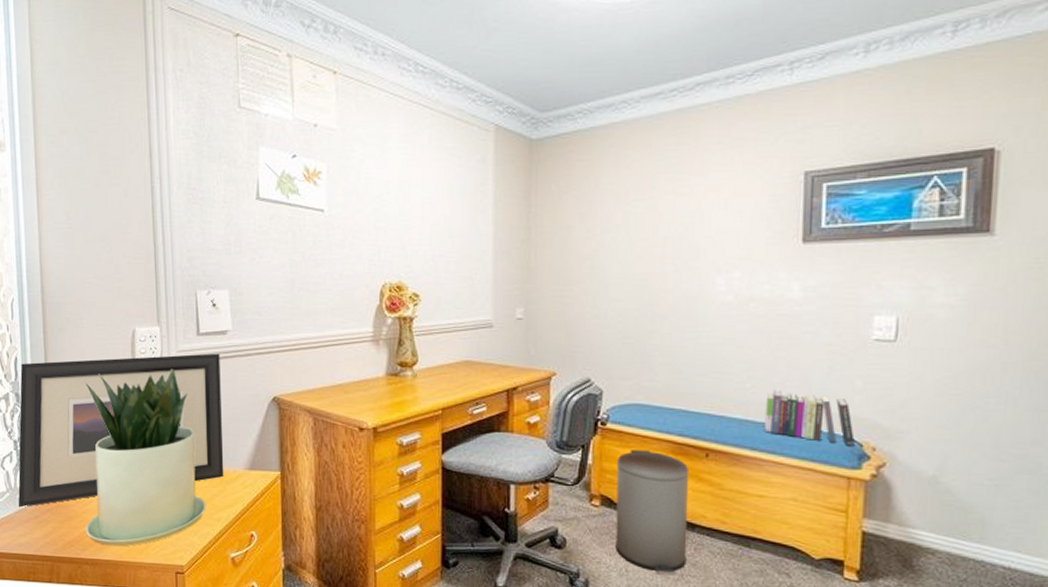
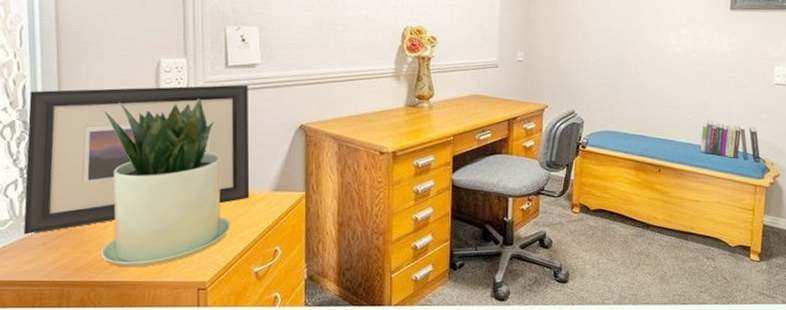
pedal bin: present [615,449,690,576] -> none [590,167,647,265]

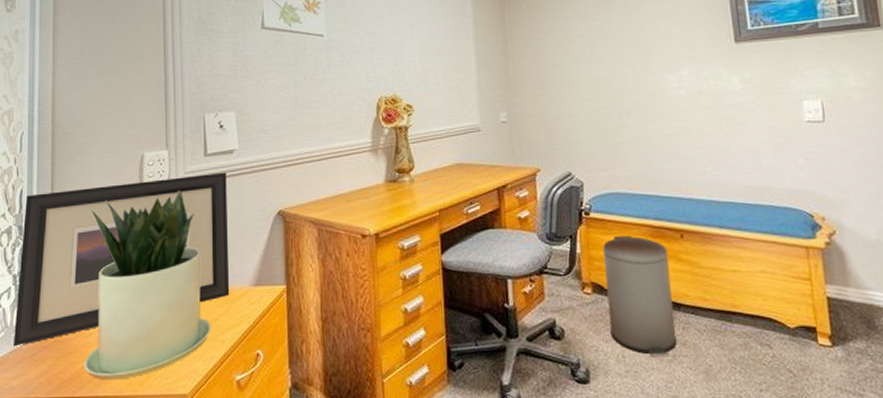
pedal bin: none [590,167,647,265] -> present [603,235,677,358]
books: present [700,120,761,162] -> none [724,171,808,218]

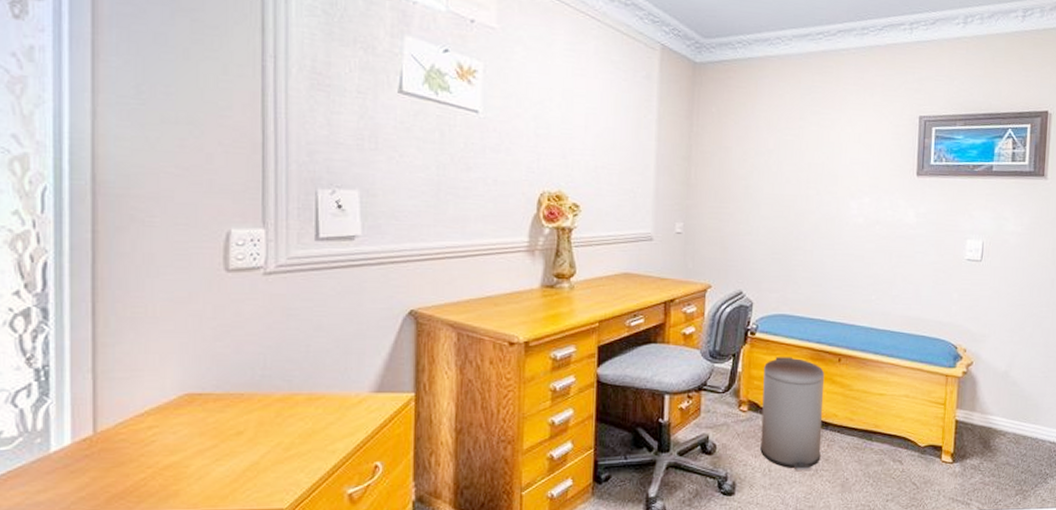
picture frame: present [13,172,230,347] -> none [36,261,345,455]
planter: present [83,190,211,380] -> none [142,278,318,494]

